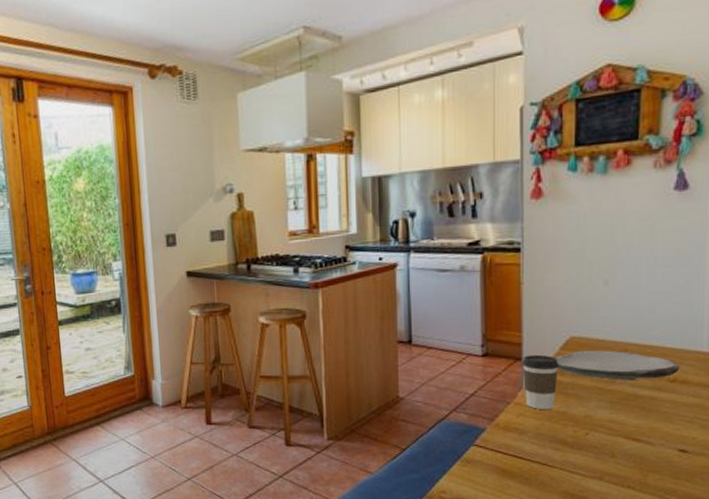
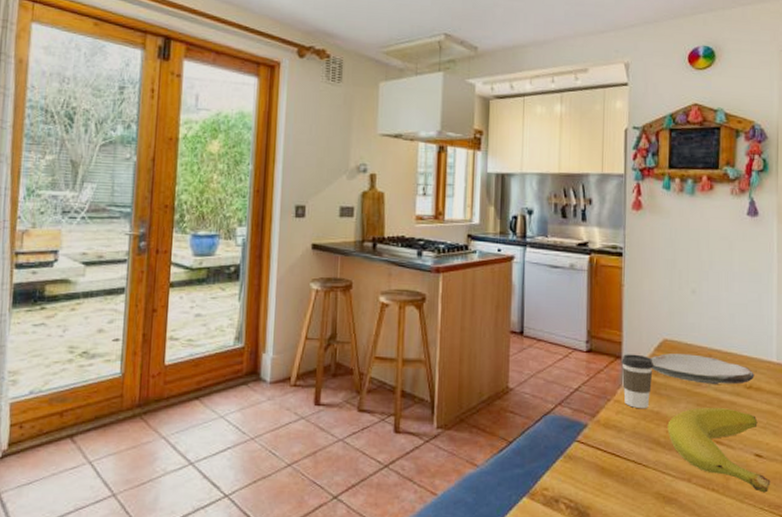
banana: none [576,404,697,488] -> present [667,408,771,493]

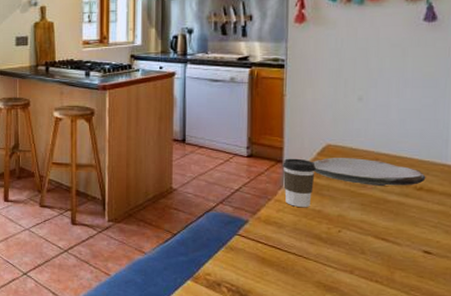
banana: present [667,408,771,493] -> none [329,207,440,287]

